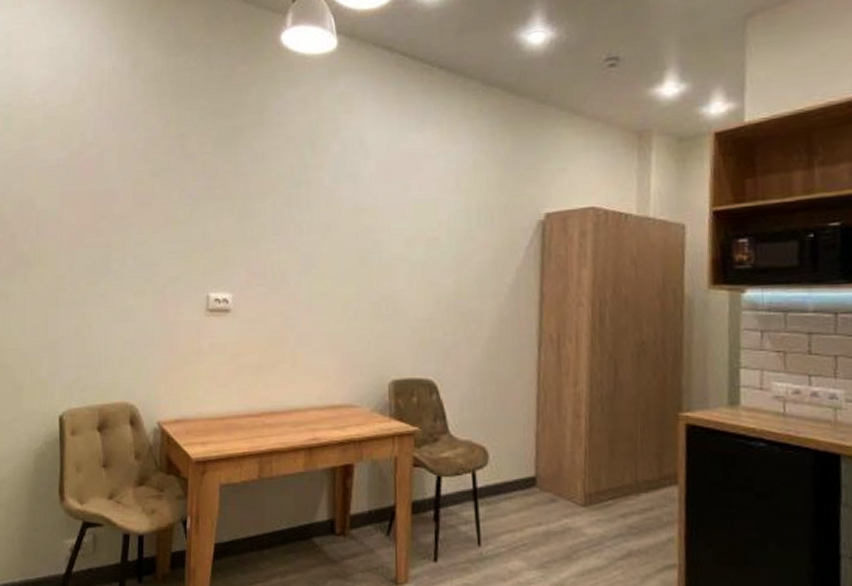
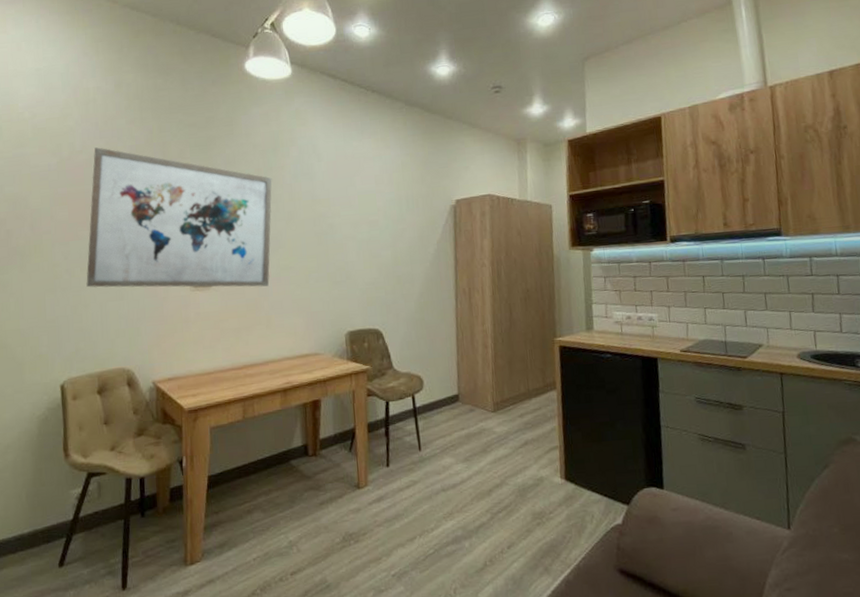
wall art: none [91,139,307,316] -> present [86,147,272,288]

